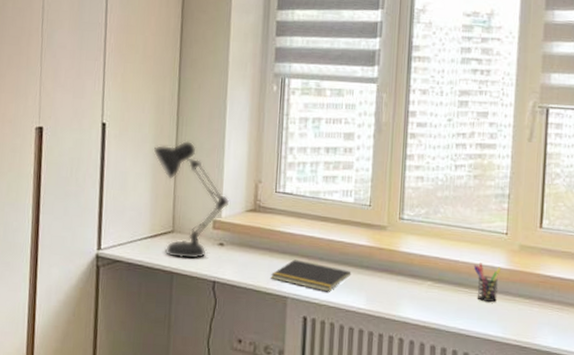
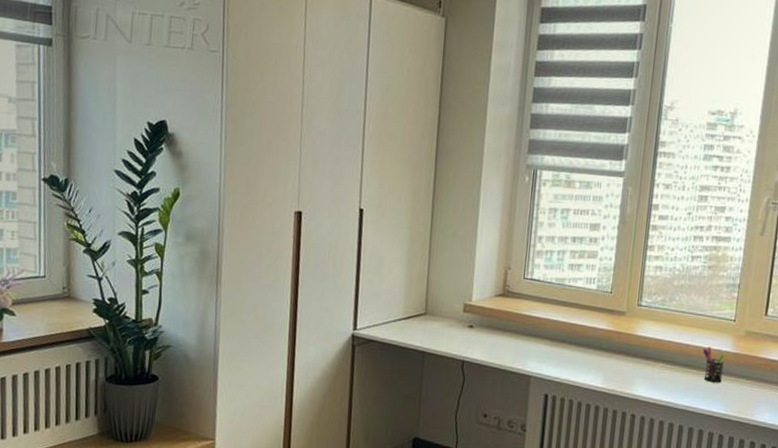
desk lamp: present [153,141,230,260] -> none [408,228,480,341]
notepad: present [271,259,352,292] -> none [516,341,591,372]

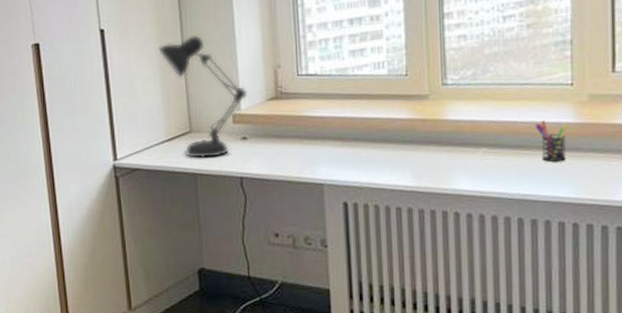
desk lamp: none [408,228,480,341] -> present [158,35,248,159]

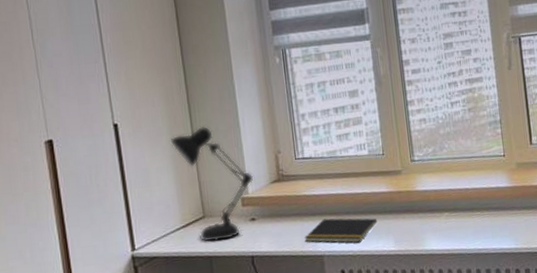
notepad: none [303,143,393,174] -> present [305,218,378,243]
pen holder: present [534,120,570,162] -> none [481,186,506,220]

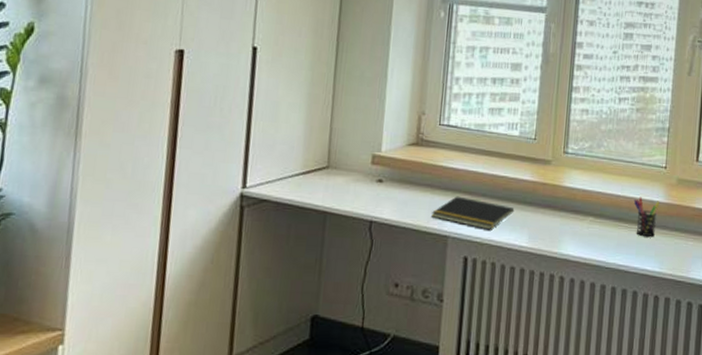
desk lamp: present [170,126,254,243] -> none [309,69,391,198]
pen holder: none [481,186,506,220] -> present [633,197,661,236]

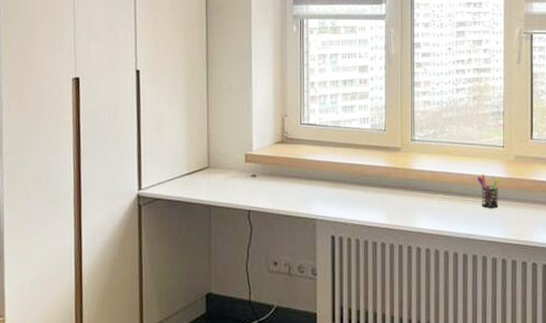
notepad: present [432,196,515,230] -> none [301,184,372,212]

